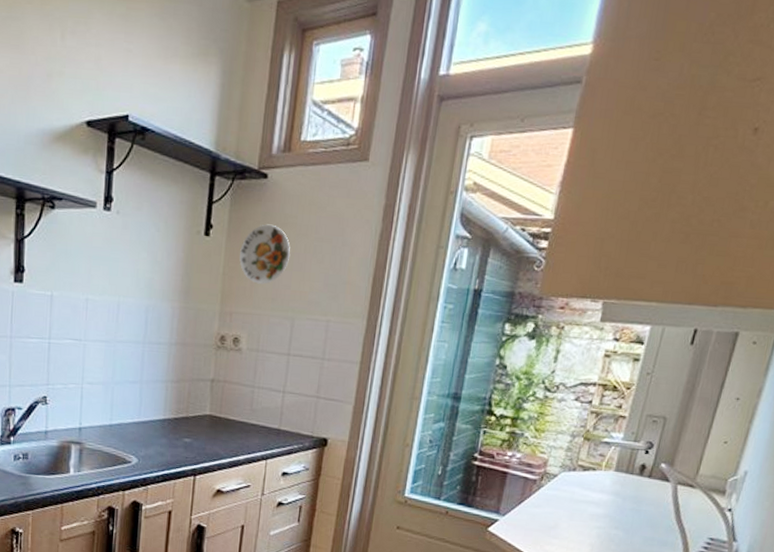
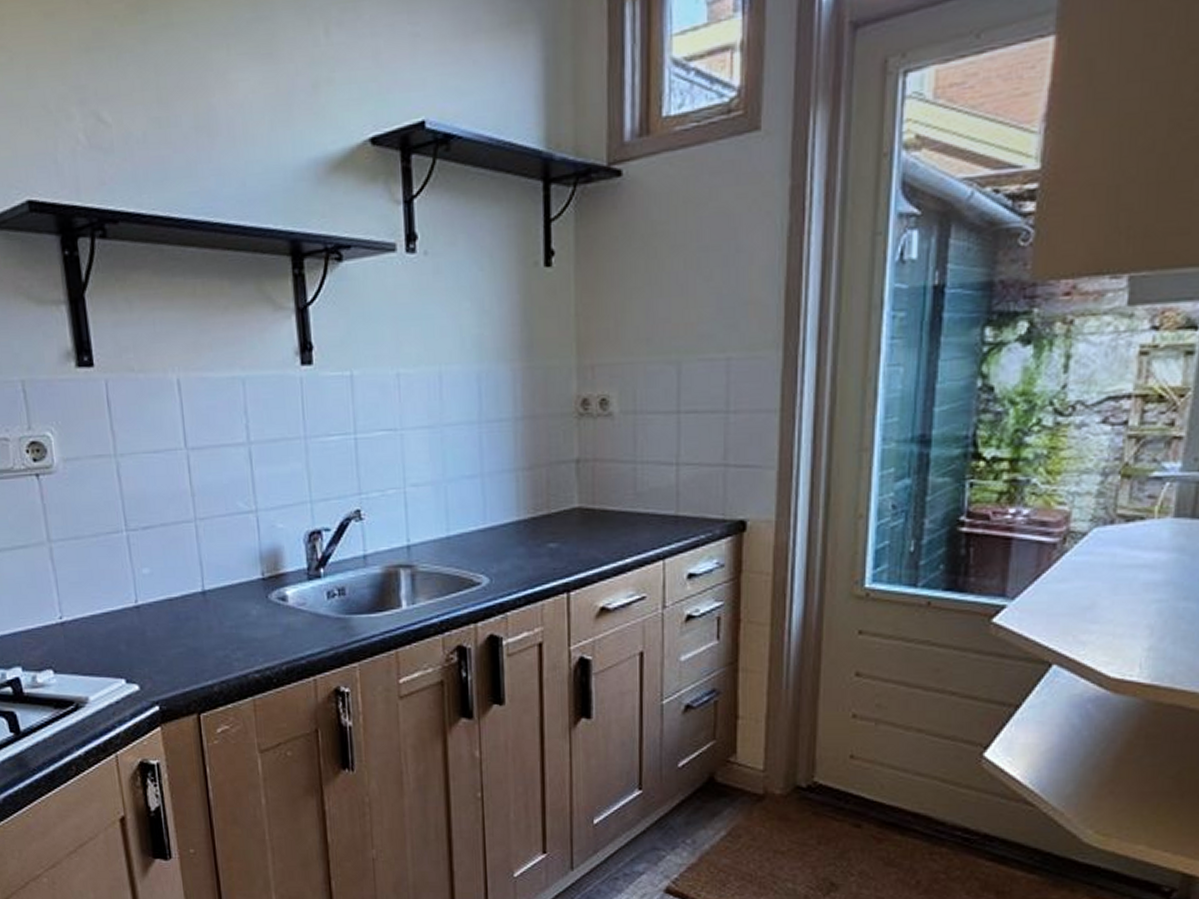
decorative plate: present [239,224,290,284] -> none [596,237,664,322]

